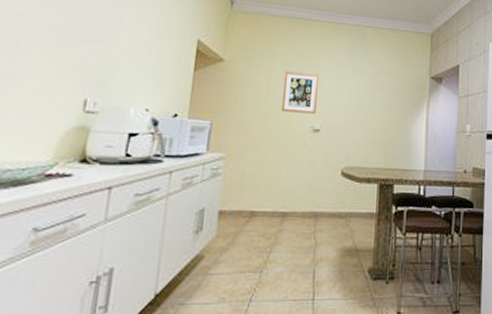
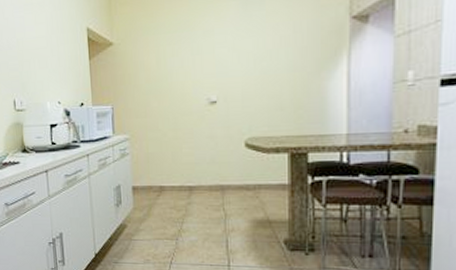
wall art: present [281,70,320,114] -> none [172,40,211,87]

